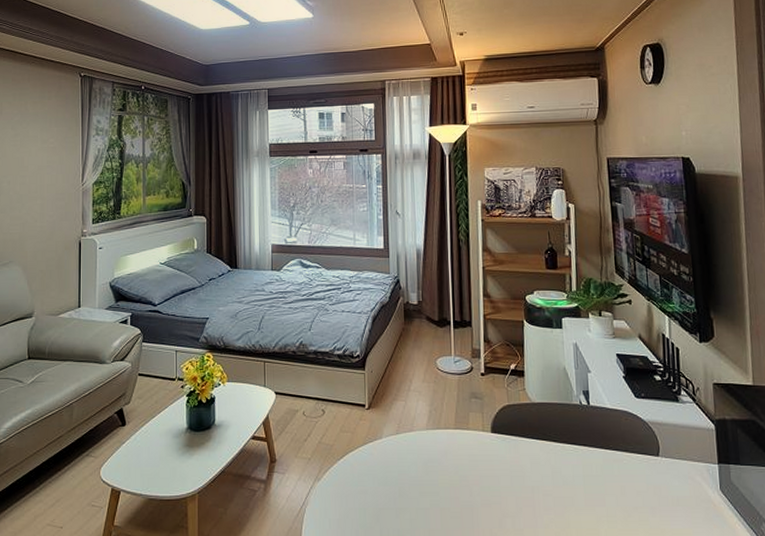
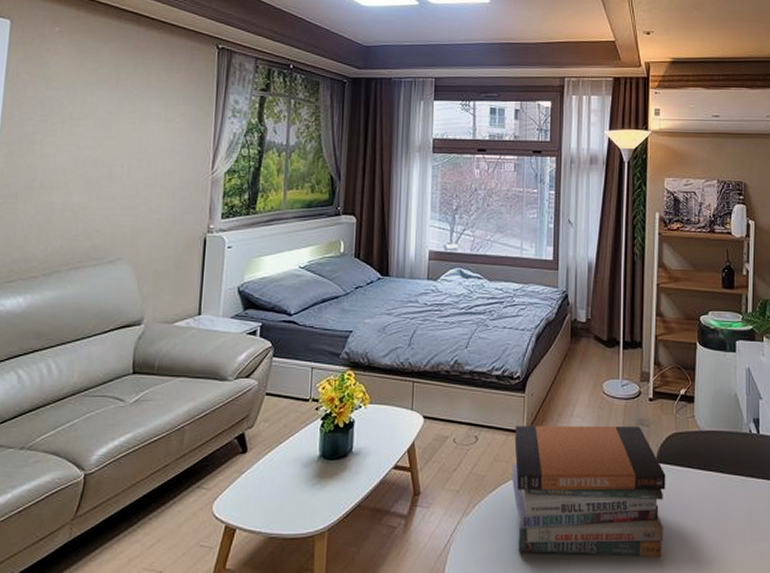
book stack: none [356,398,502,519] -> present [511,425,666,557]

